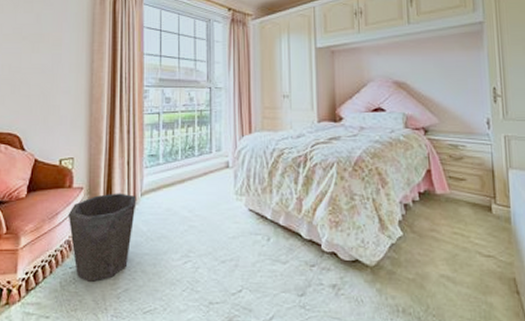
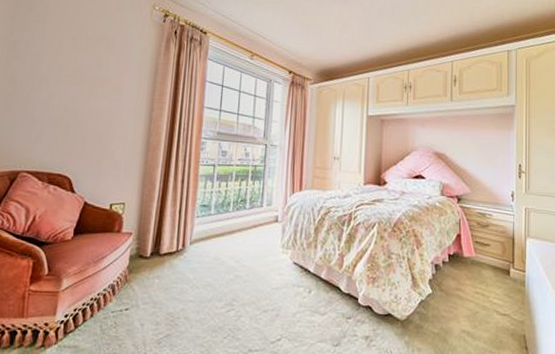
waste bin: present [68,193,137,283] -> none [114,240,186,328]

